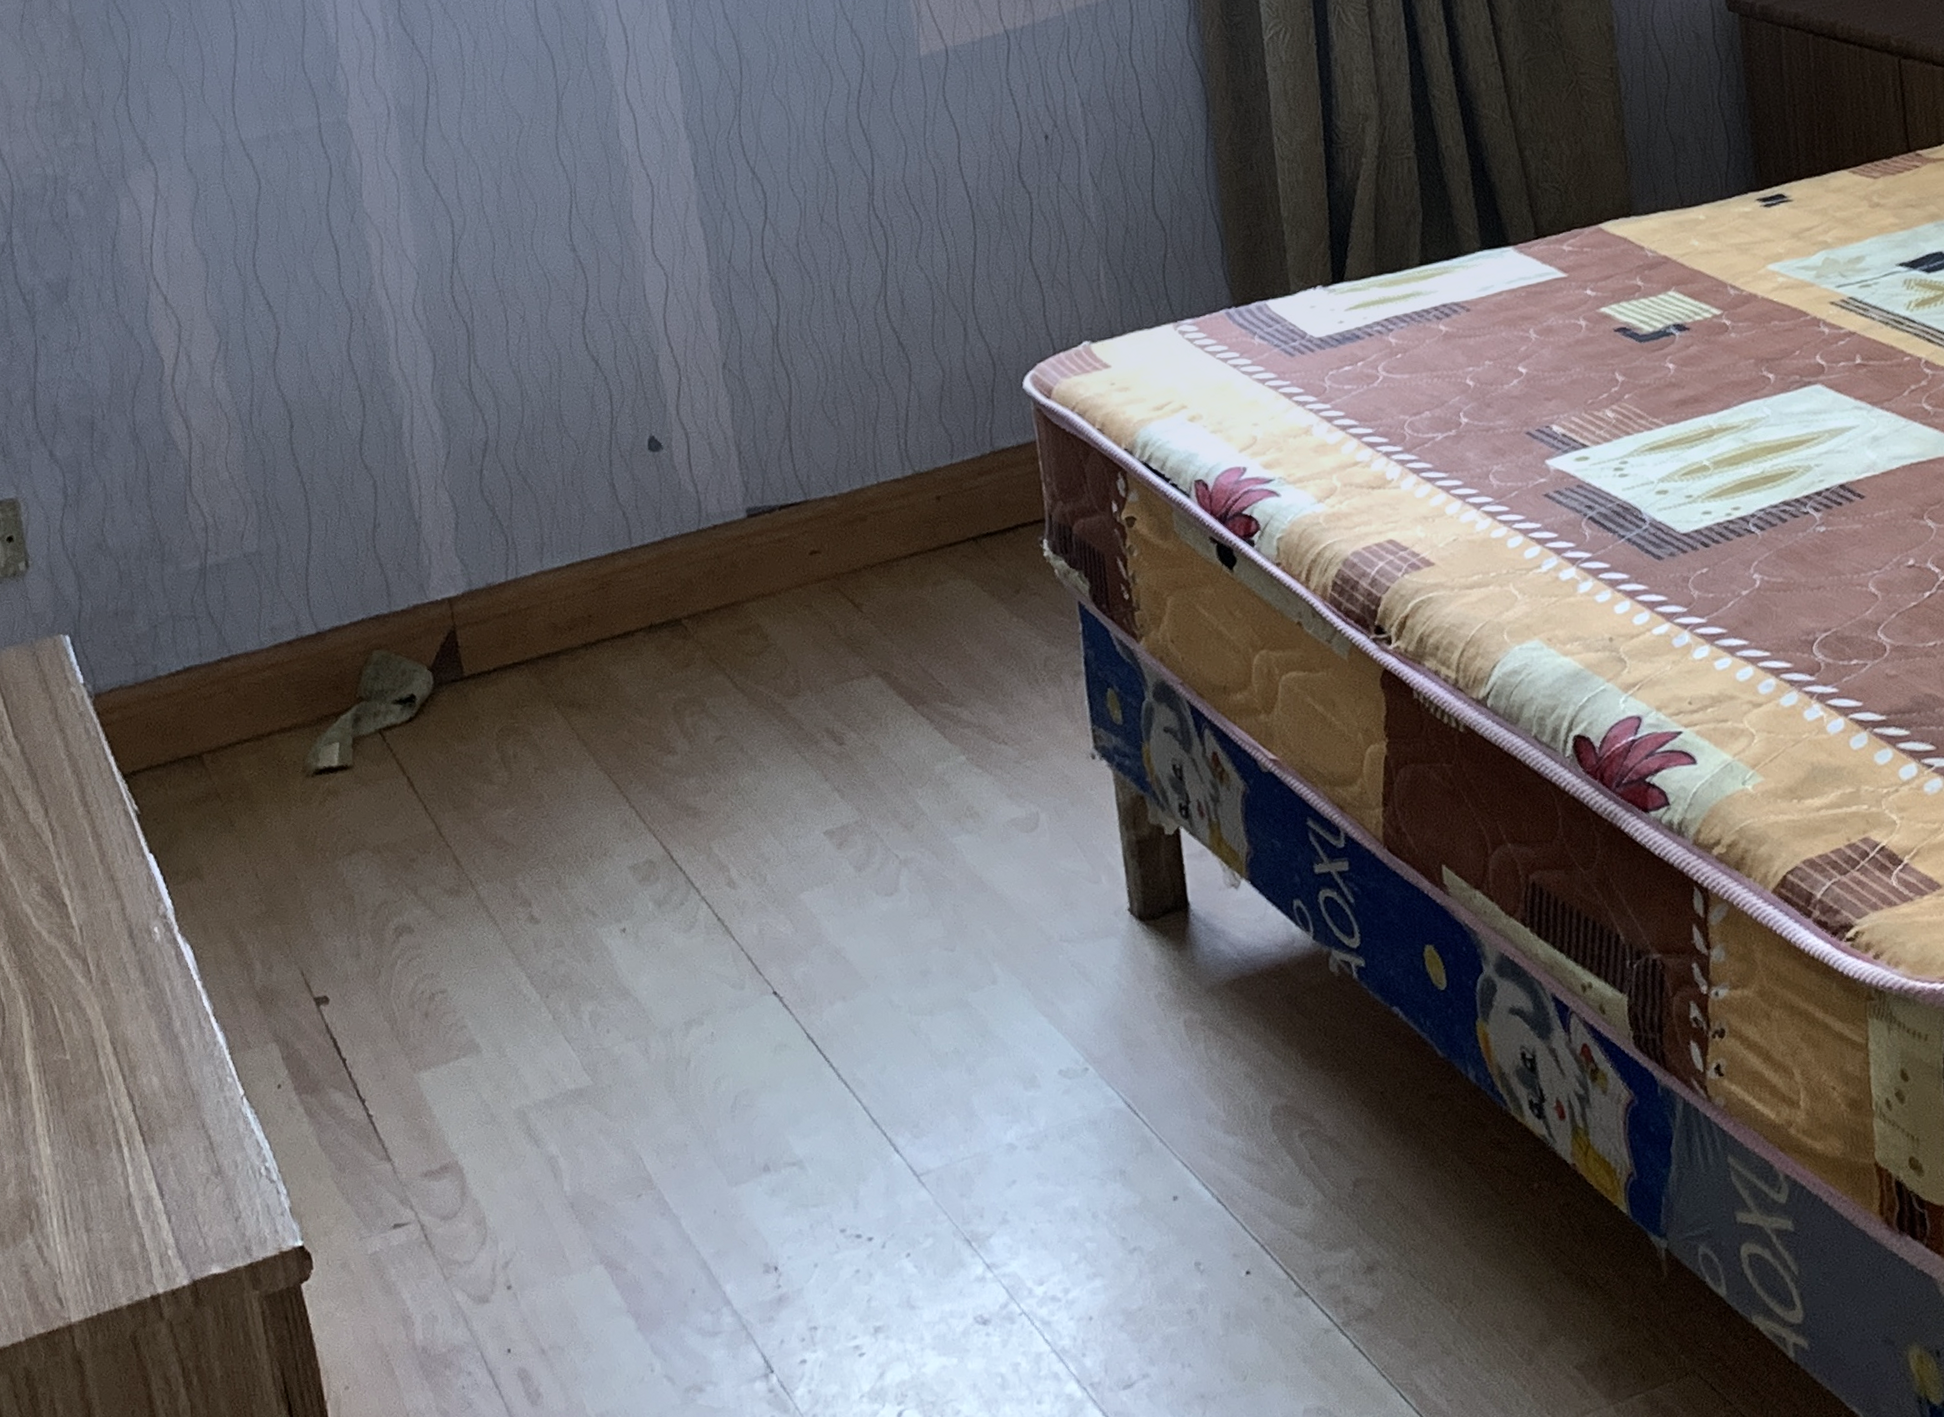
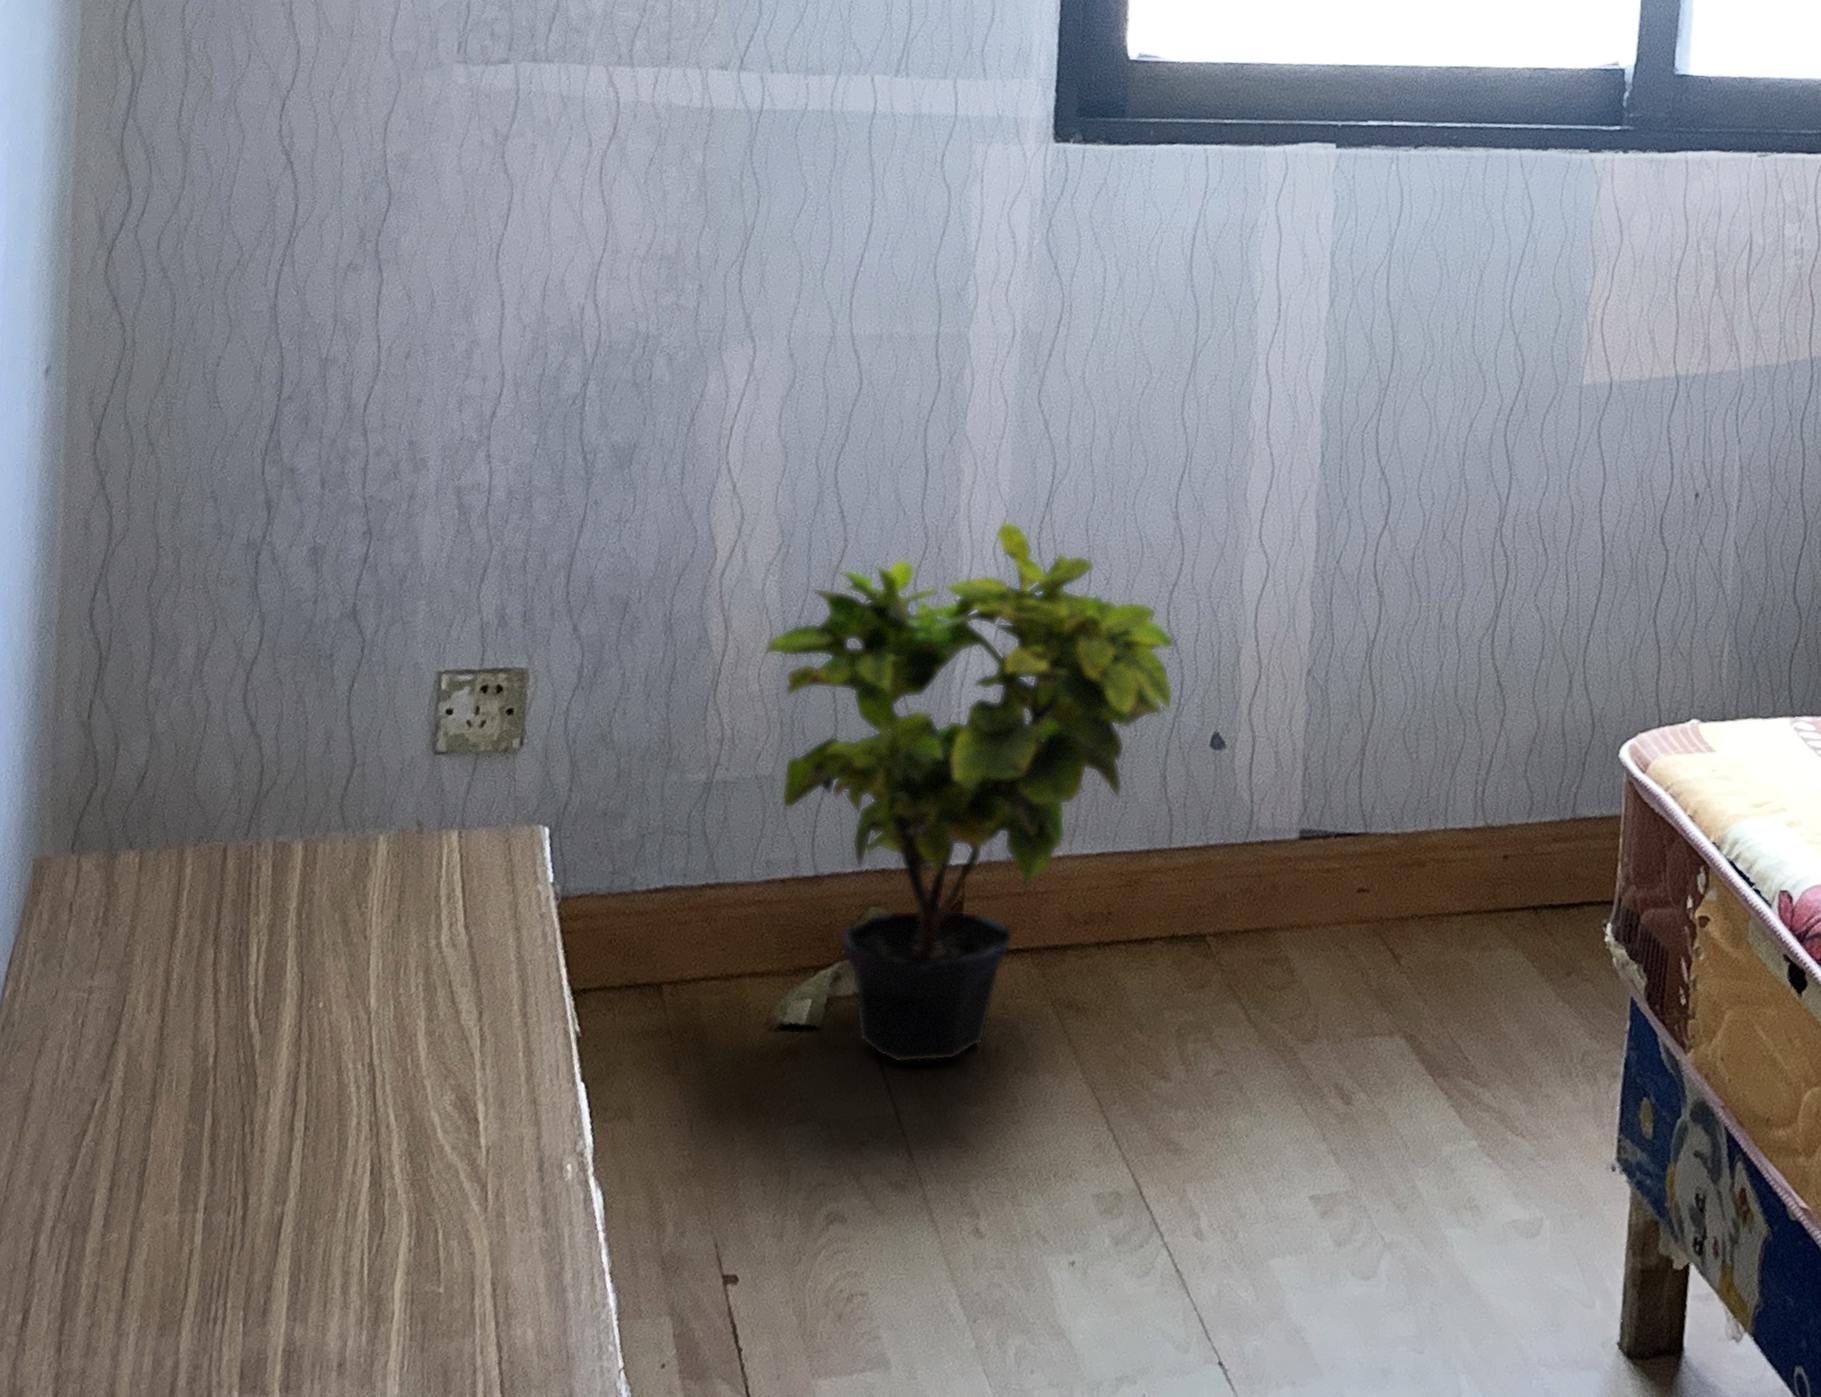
potted plant: none [225,281,607,785] -> present [763,519,1176,1064]

